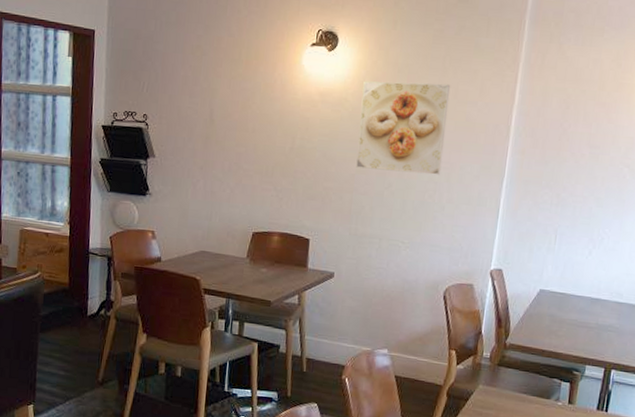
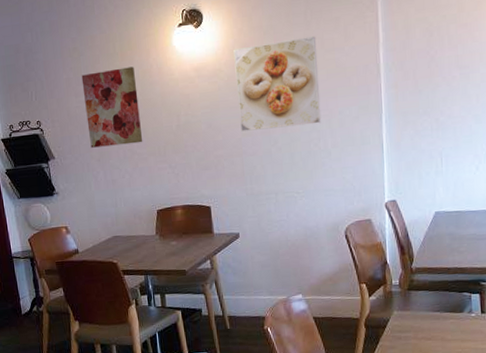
wall art: none [195,75,257,159] -> present [81,66,143,148]

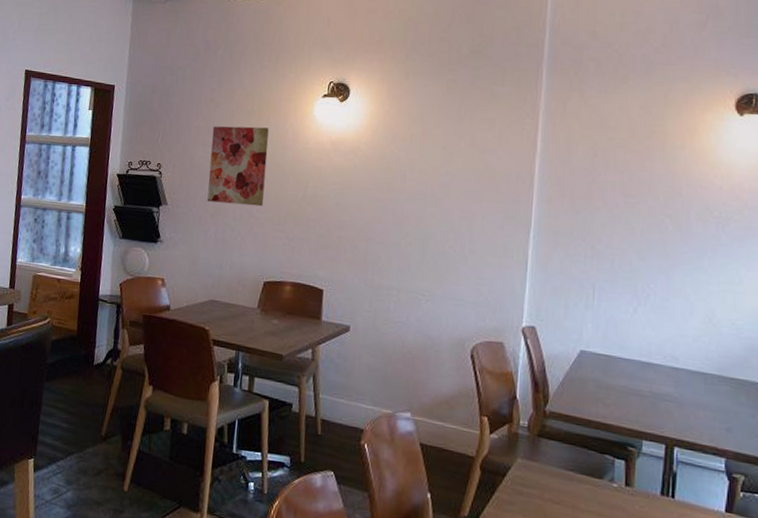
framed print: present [234,36,322,132] -> none [371,130,468,225]

